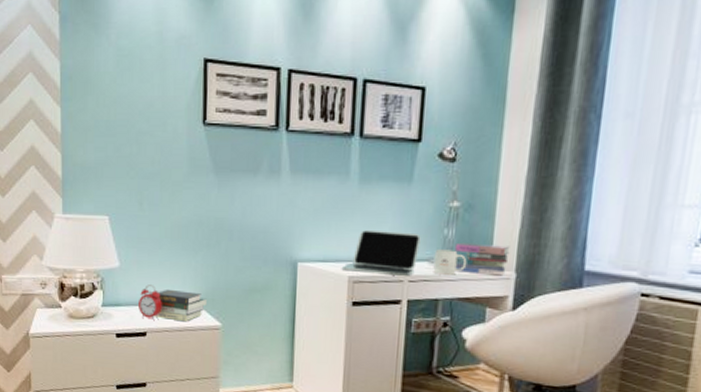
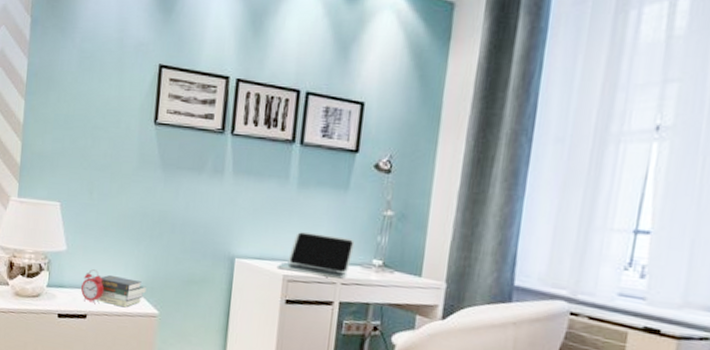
mug: present [433,249,467,277] -> none [365,255,399,282]
books: present [455,242,510,276] -> none [387,250,442,285]

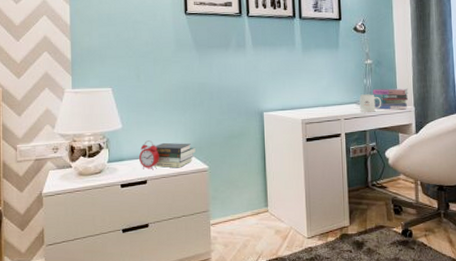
laptop: present [278,232,355,280] -> none [297,84,349,117]
mug: none [365,255,399,282] -> present [359,94,382,113]
books: none [387,250,442,285] -> present [372,88,409,110]

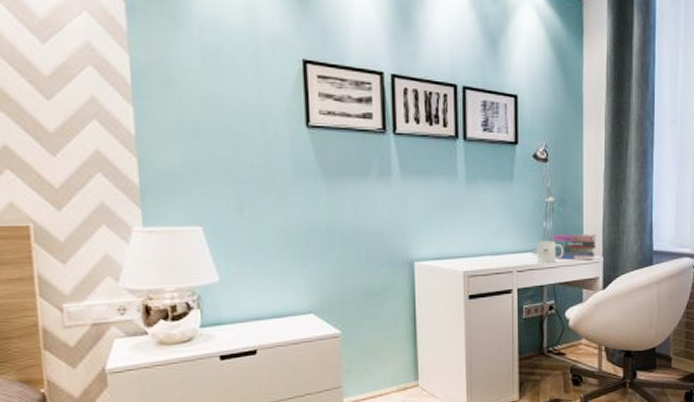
alarm clock: present [138,140,159,169] -> none [244,298,273,336]
books: present [153,142,196,168] -> none [265,300,323,334]

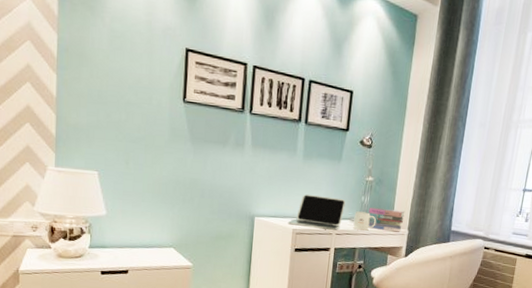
laptop: none [457,226,524,268] -> present [289,195,346,231]

